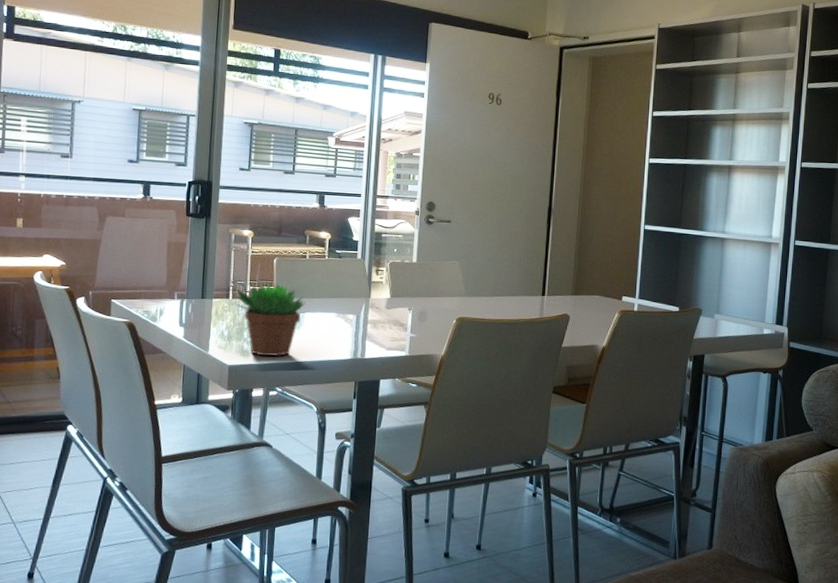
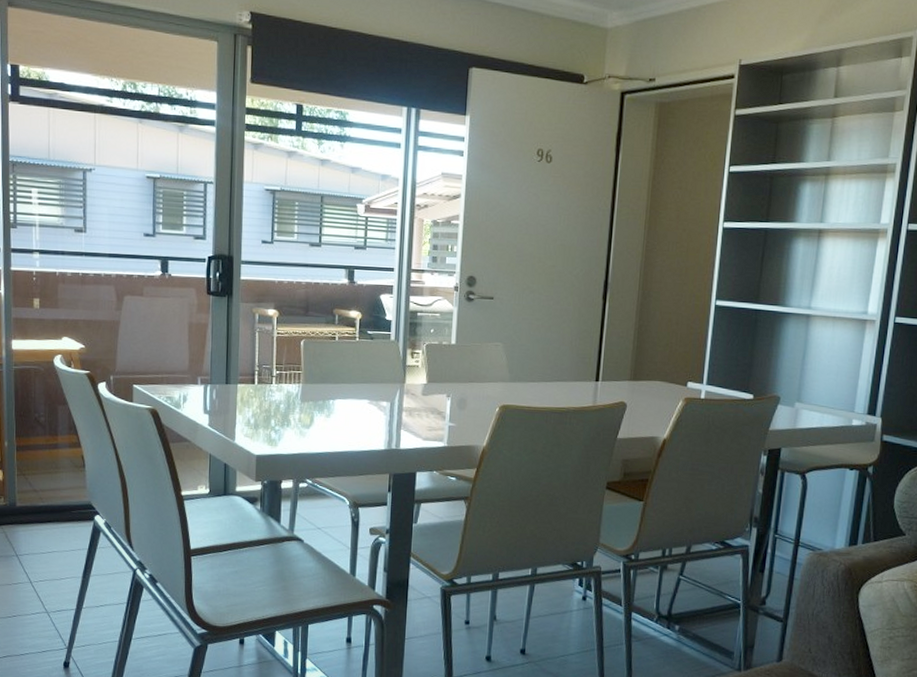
succulent plant: present [235,283,307,357] -> none [261,367,337,447]

